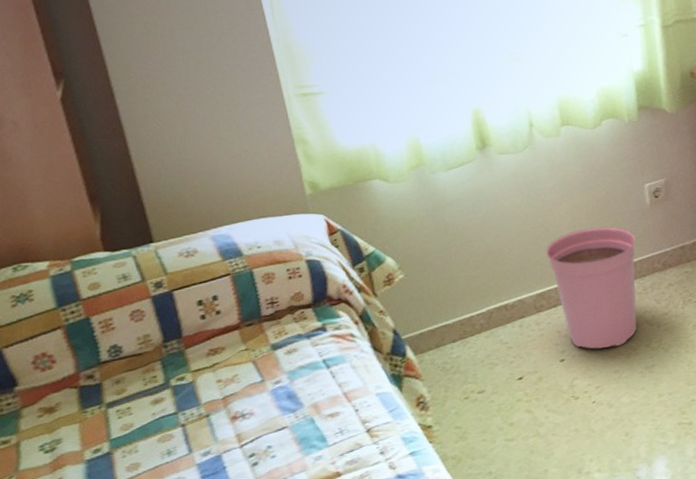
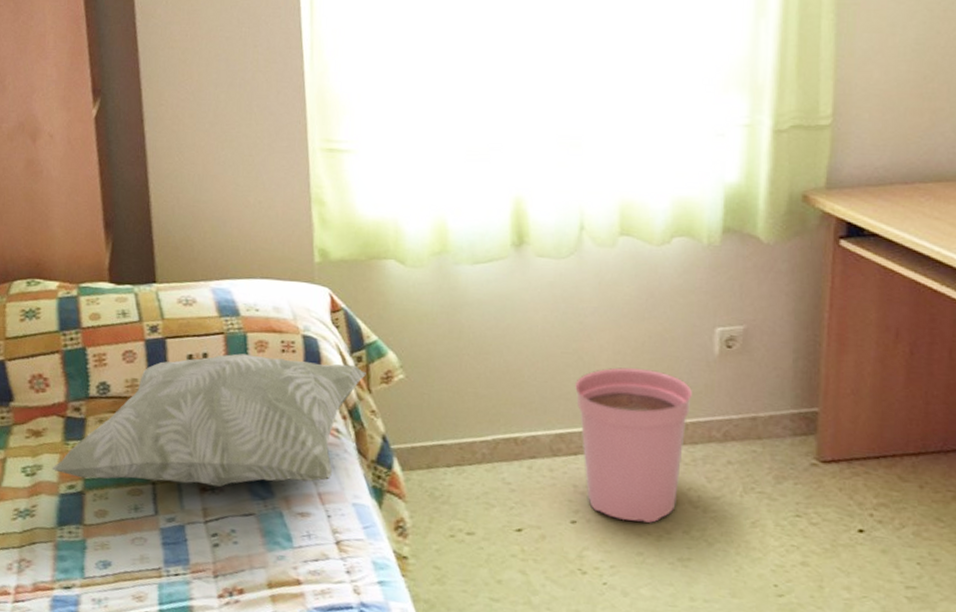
decorative pillow: none [72,276,370,441] -> present [51,353,366,487]

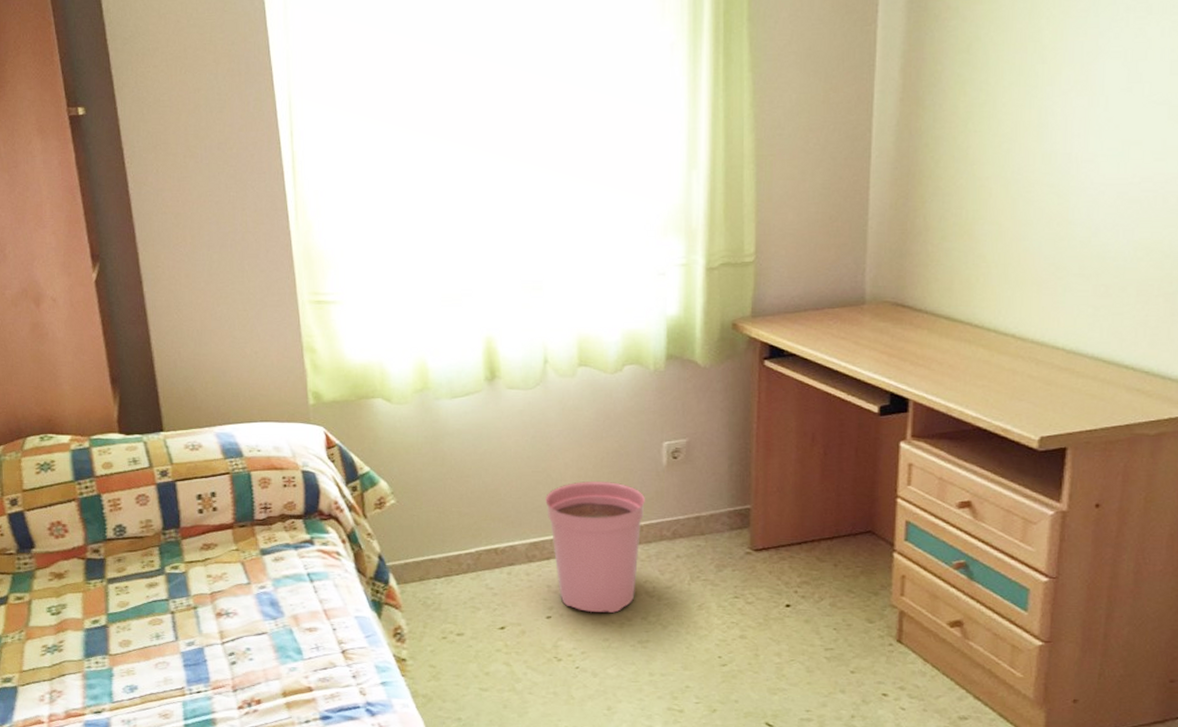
decorative pillow: present [51,353,366,487] -> none [75,491,361,613]

